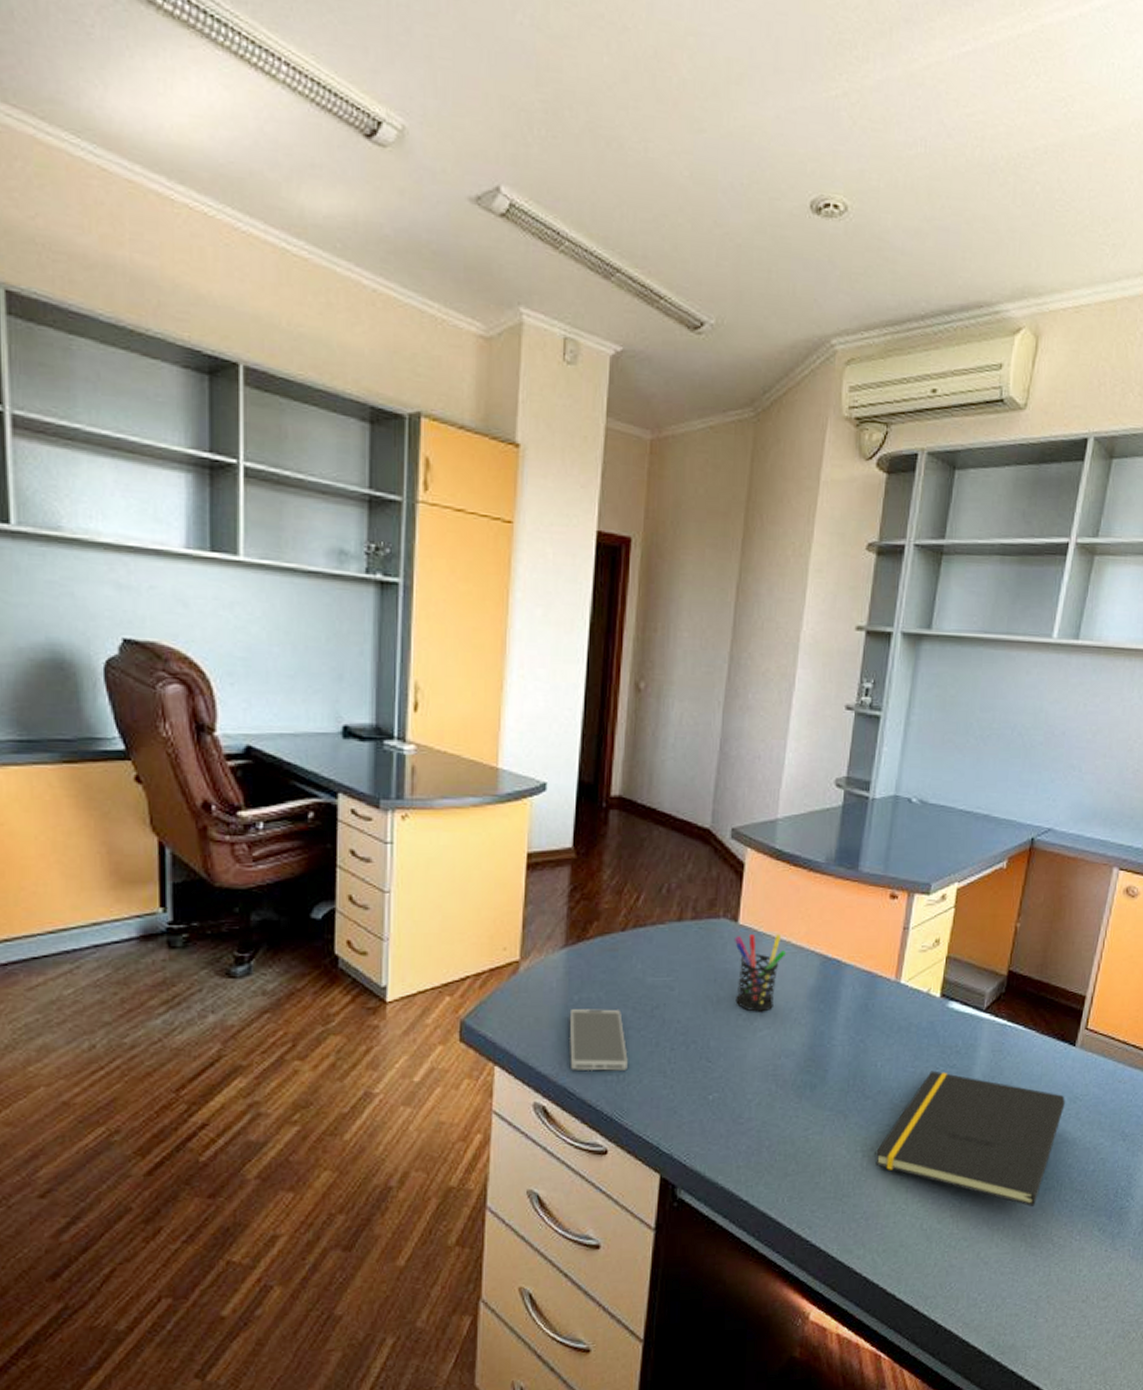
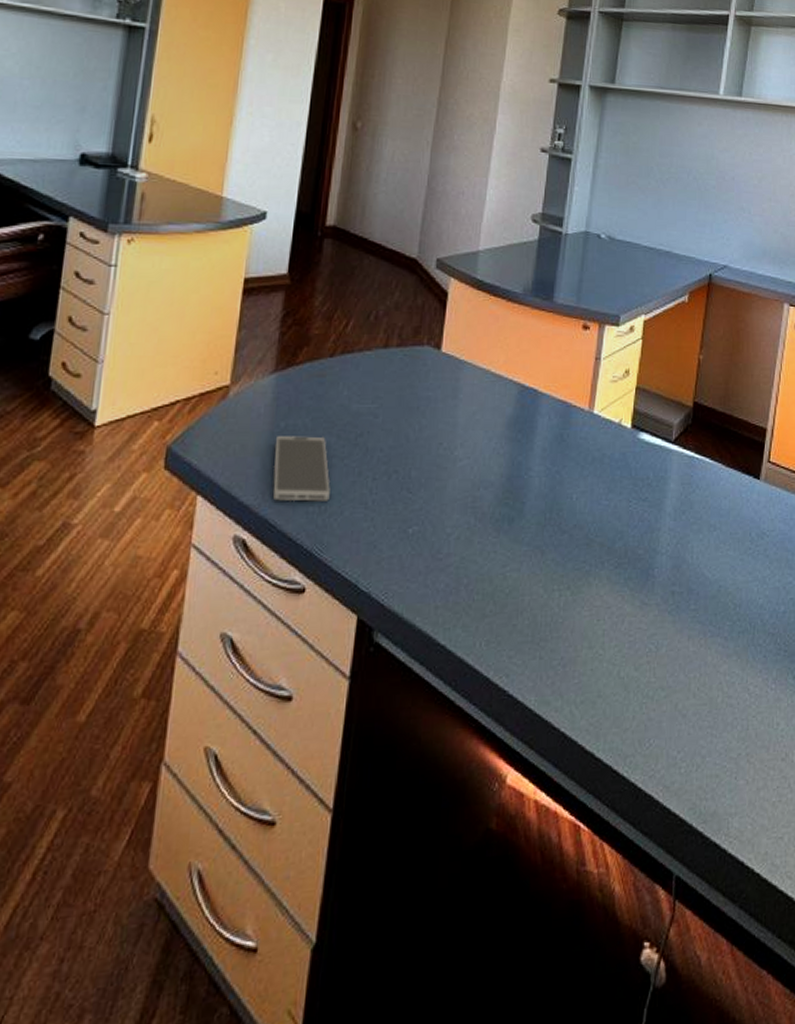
pen holder: present [733,934,786,1012] -> none [436,362,485,441]
notepad: present [875,1070,1065,1206] -> none [571,504,753,651]

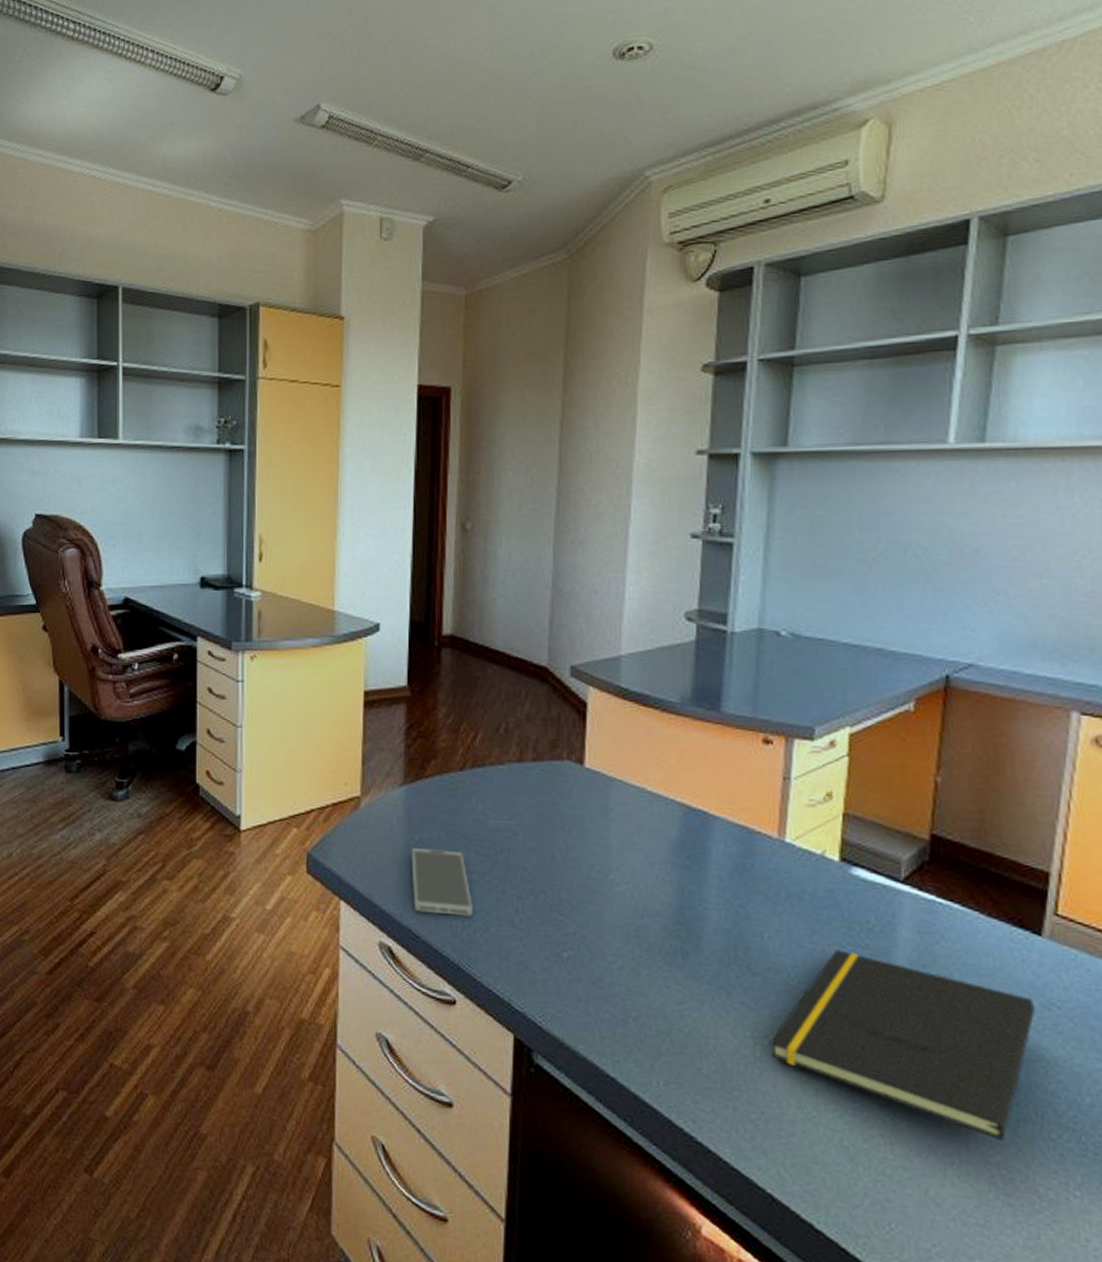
notepad: none [571,504,753,651] -> present [770,949,1035,1140]

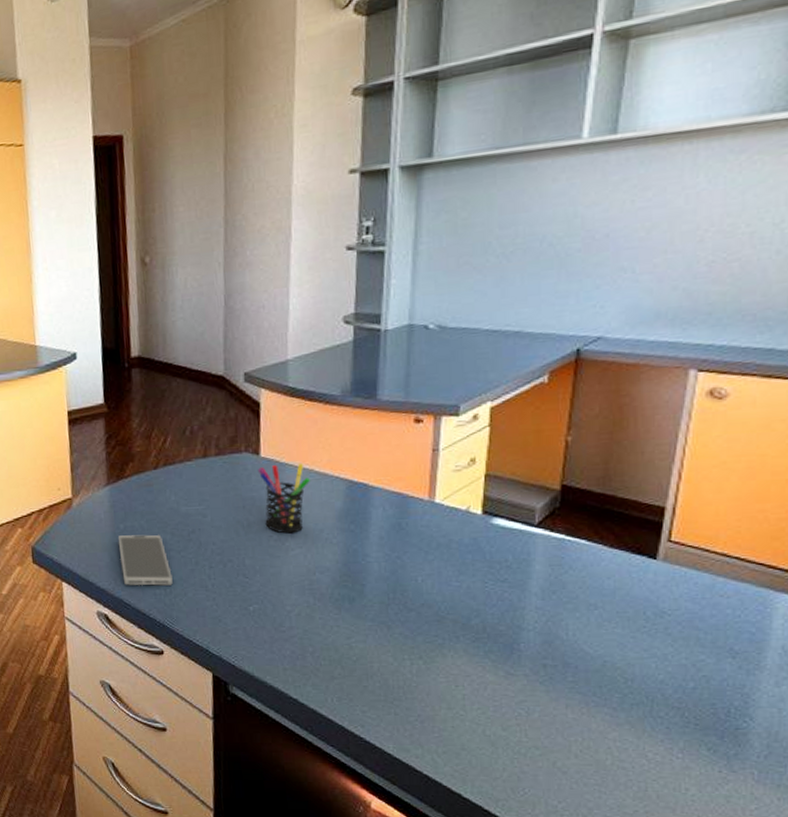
pen holder: none [580,779,641,865] -> present [257,464,310,534]
notepad: present [770,949,1035,1140] -> none [424,585,649,720]

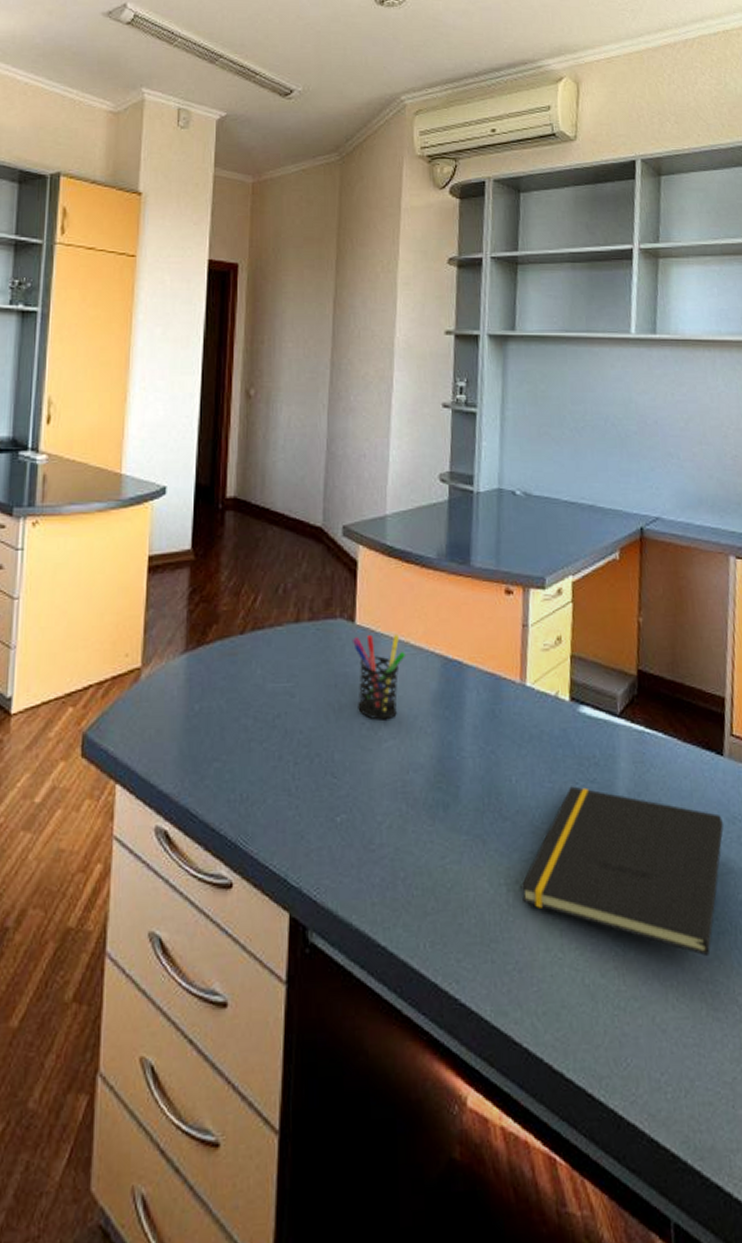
smartphone: present [118,534,173,586] -> none [190,719,251,790]
notepad: none [424,585,649,720] -> present [520,786,724,956]

